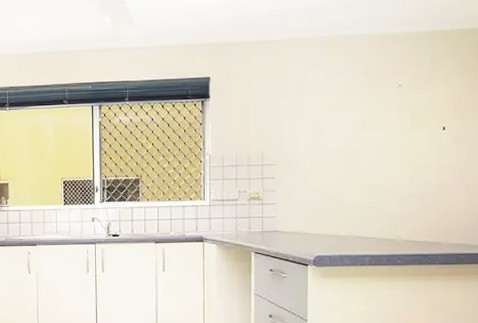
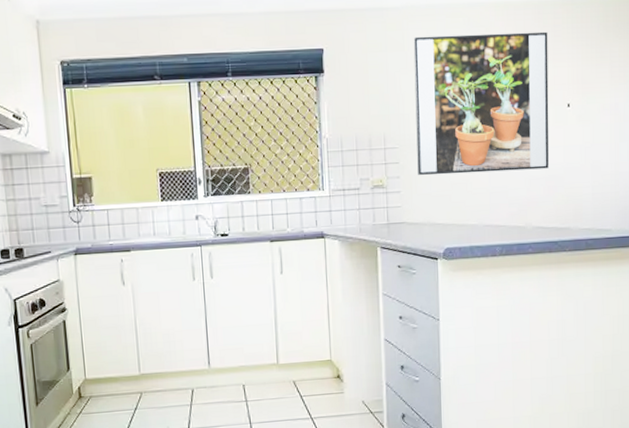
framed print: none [292,60,425,190] -> present [413,31,549,176]

